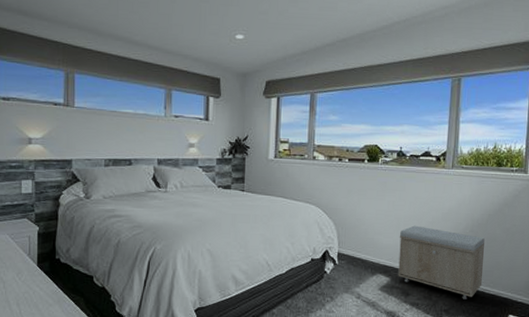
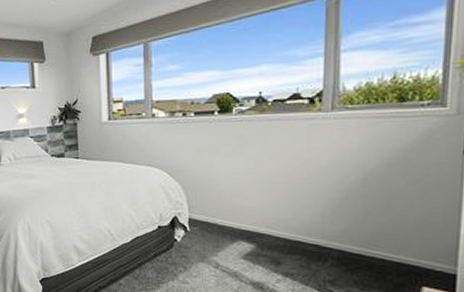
storage bench: present [398,225,485,300] -> none [263,183,383,269]

